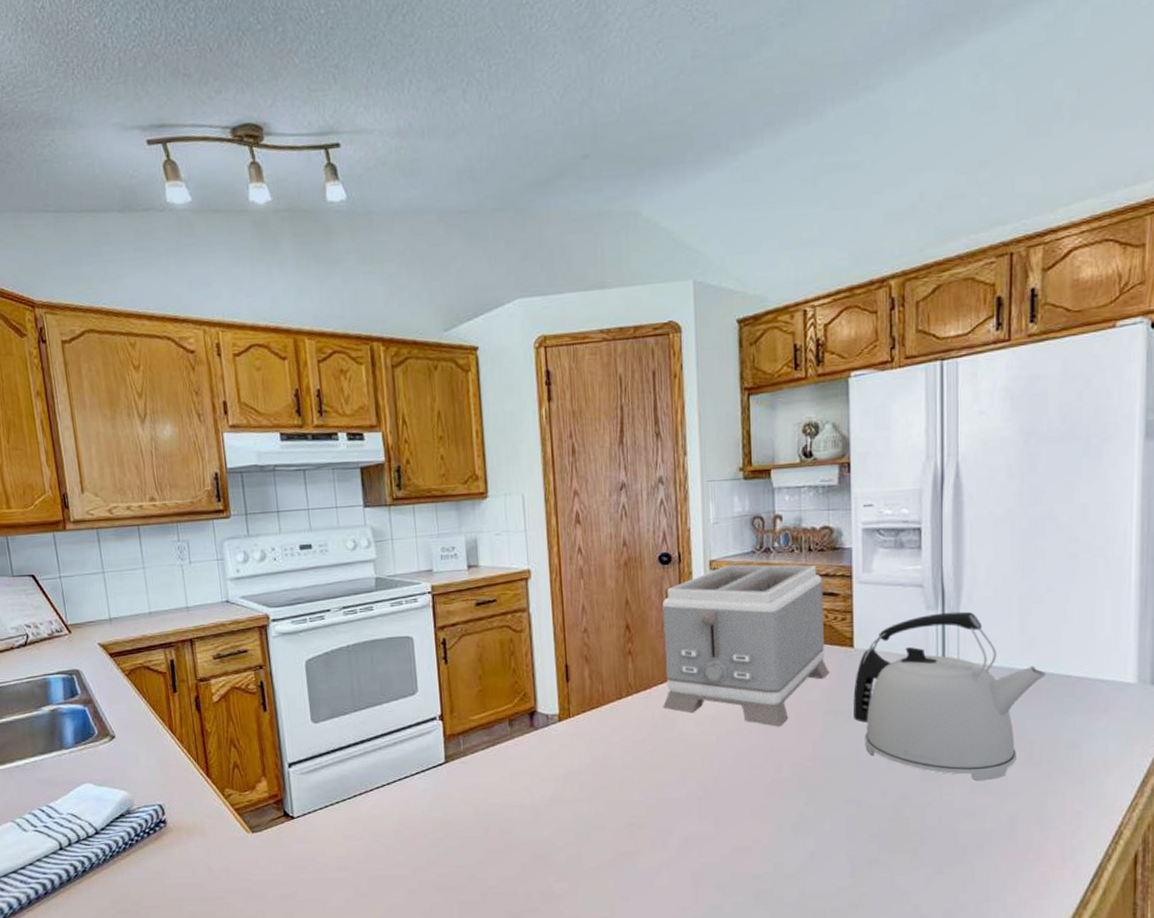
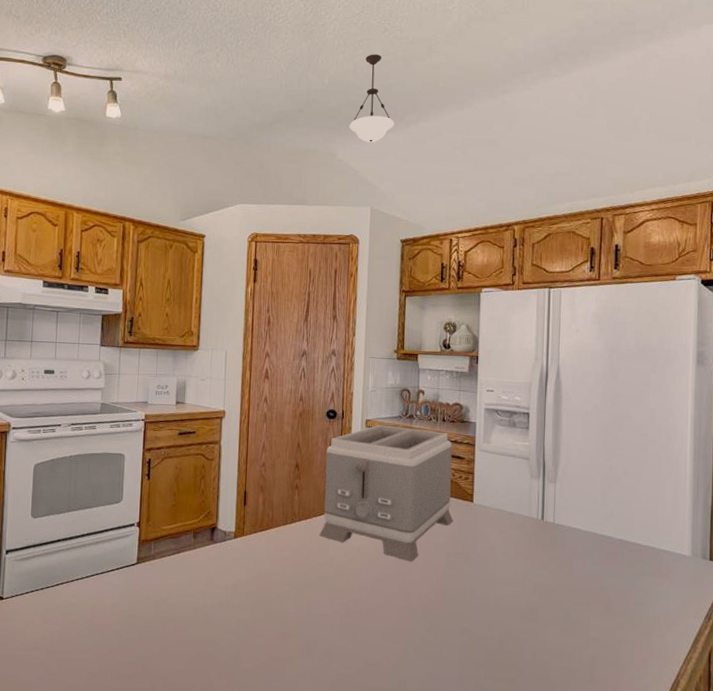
pendant light: none [654,57,716,190] -> present [349,54,394,143]
kettle: present [853,611,1047,780] -> none [470,482,622,625]

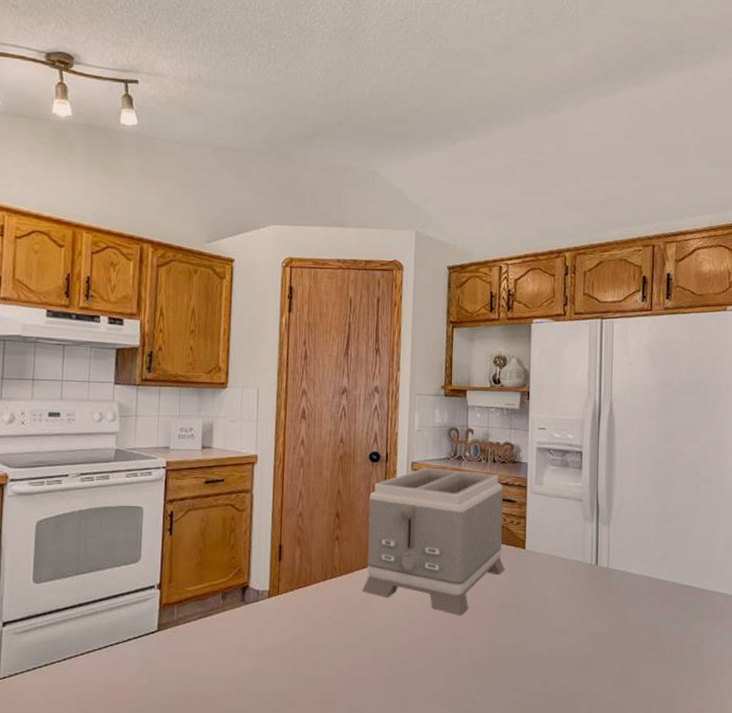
pendant light: present [349,54,394,143] -> none [392,64,440,161]

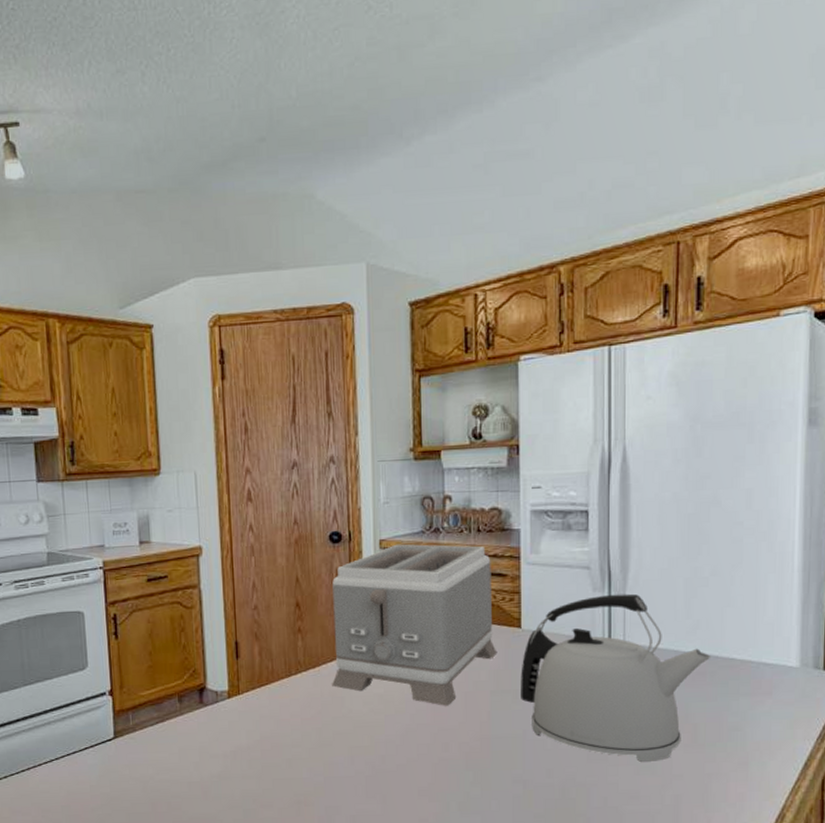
kettle: none [523,524,676,675] -> present [521,593,711,762]

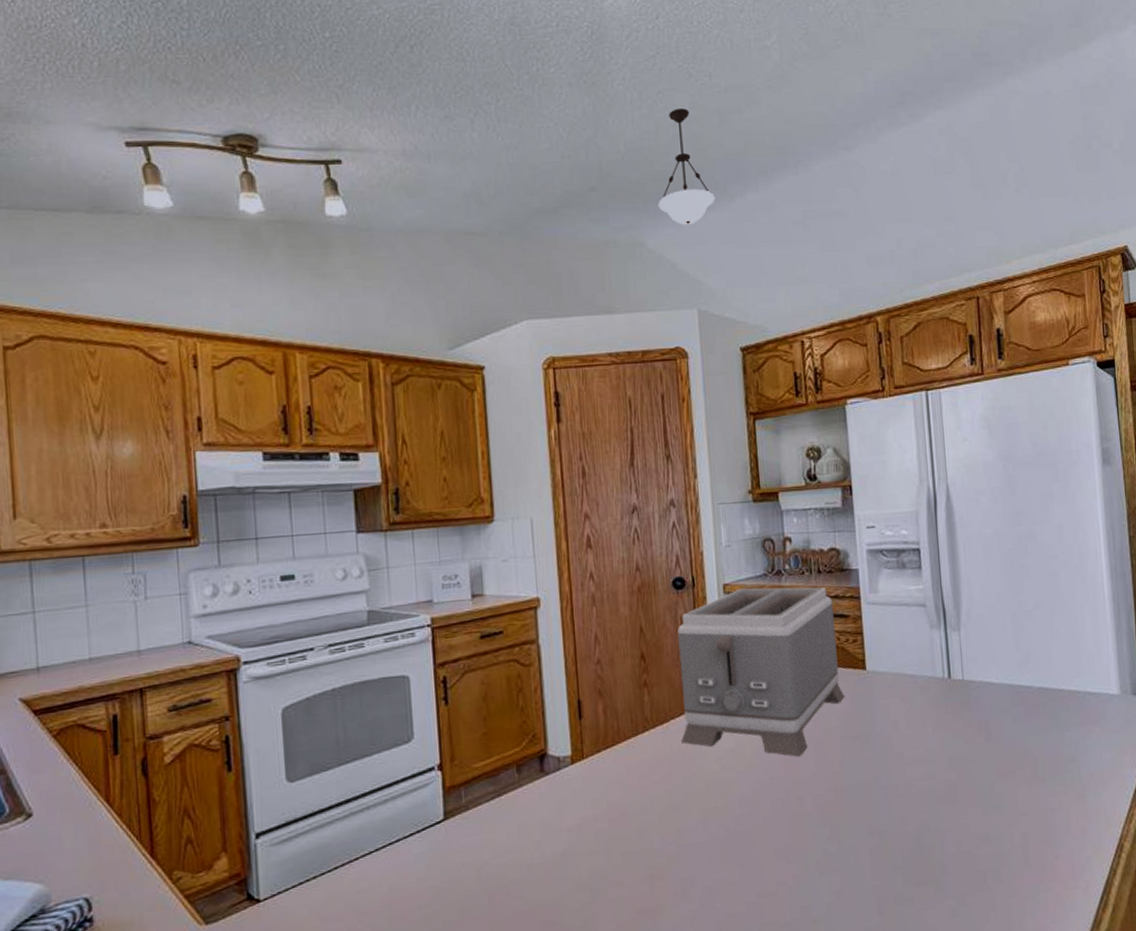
pendant light: none [329,45,390,174] -> present [658,108,715,226]
kettle: present [521,593,711,762] -> none [868,629,1043,801]

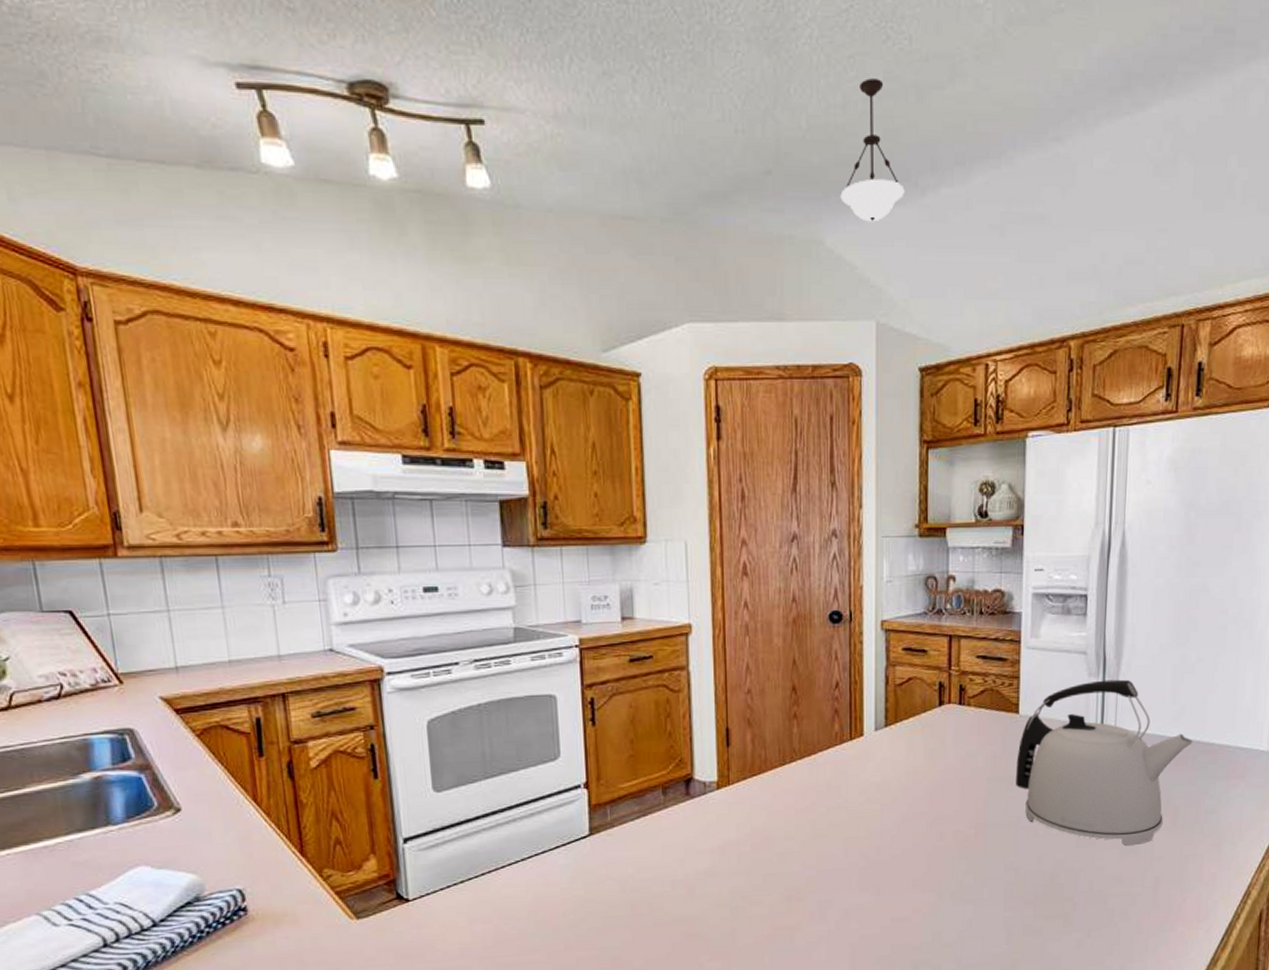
toaster: present [677,587,845,757] -> none [828,625,995,794]
kettle: none [868,629,1043,801] -> present [1016,679,1194,846]

